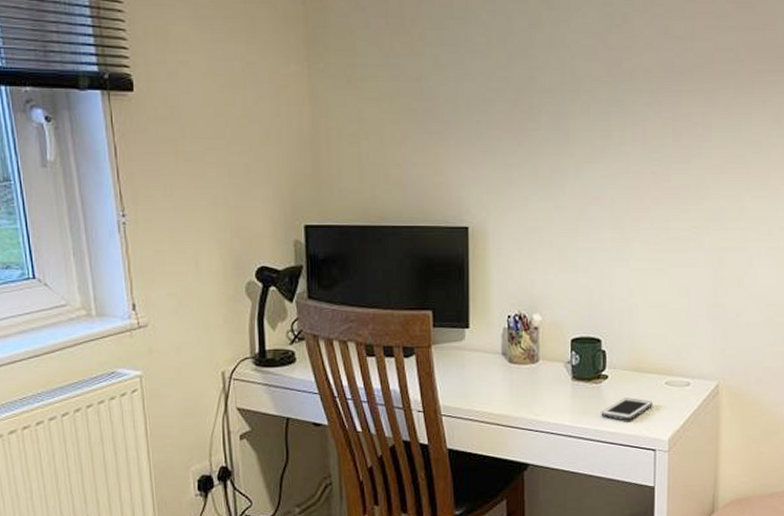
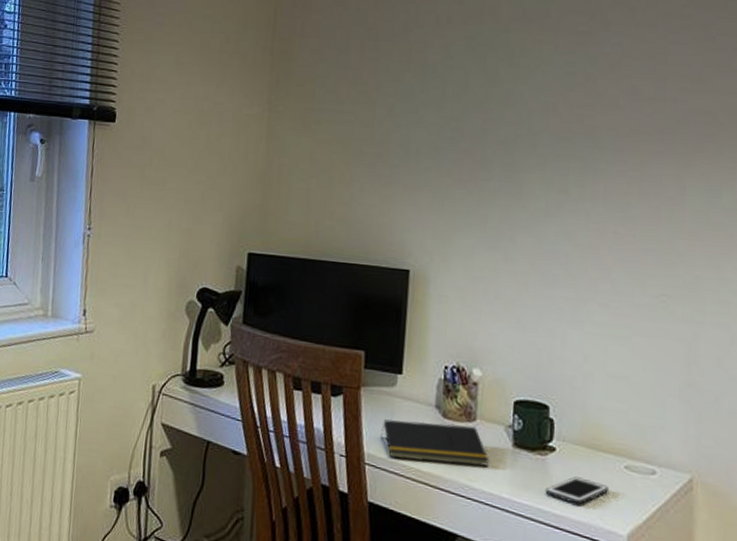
notepad: none [454,367,553,406] -> present [381,419,490,467]

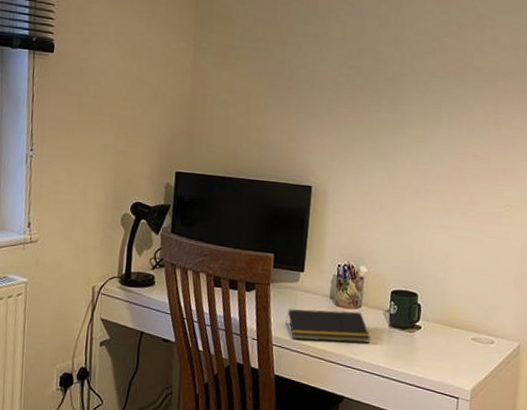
cell phone: present [545,476,609,505] -> none [412,348,459,369]

